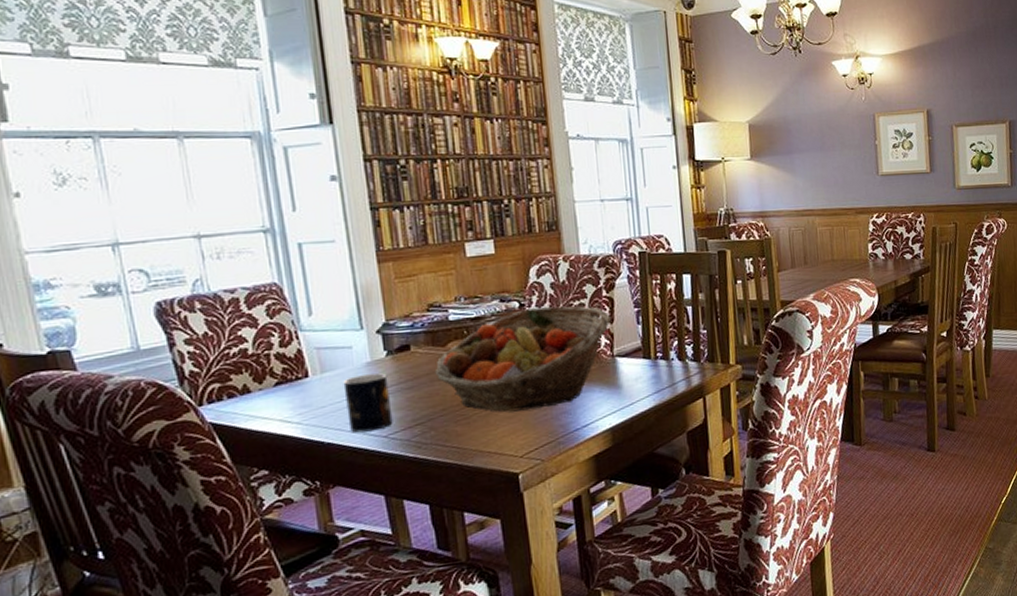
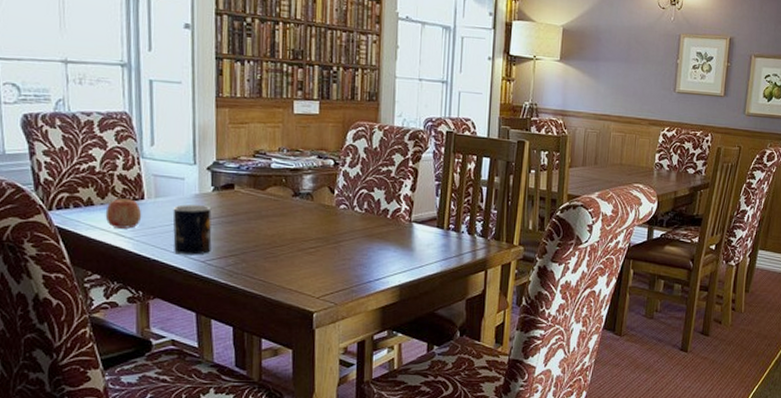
apple: none [265,379,309,415] -> present [105,198,142,229]
fruit basket: present [434,306,611,413] -> none [253,167,413,258]

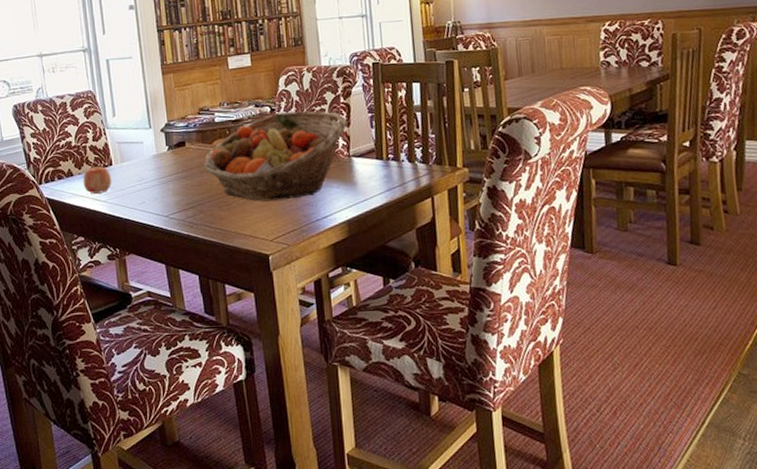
mug: present [173,204,212,255] -> none [136,164,172,212]
fruit basket: none [253,167,413,258] -> present [204,111,348,202]

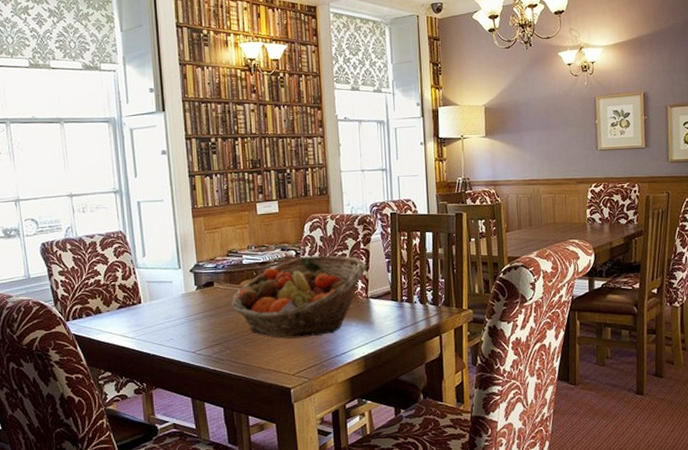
apple: present [83,166,112,194] -> none [111,304,141,331]

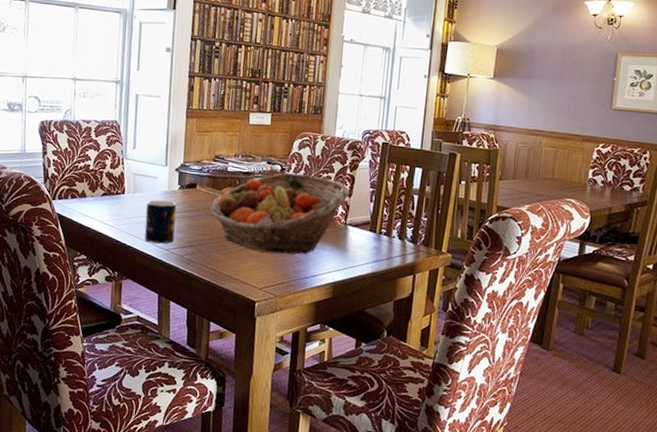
mug: none [165,303,199,348] -> present [144,199,177,244]

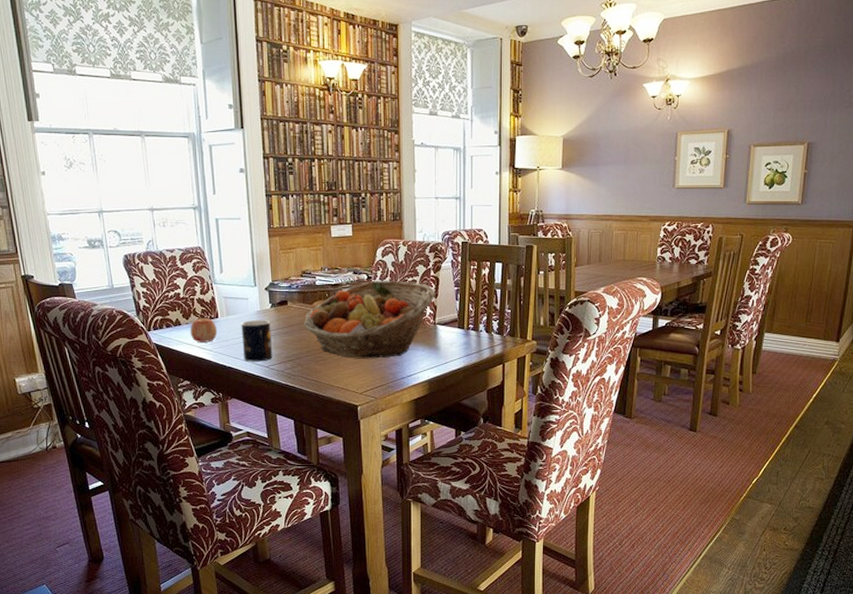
apple: none [94,192,122,218] -> present [190,318,218,343]

